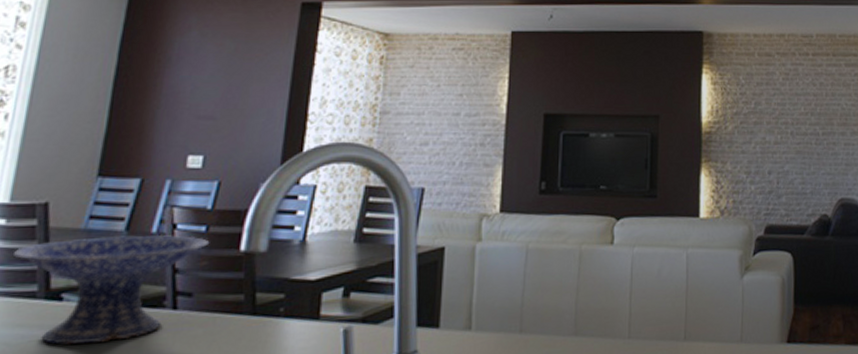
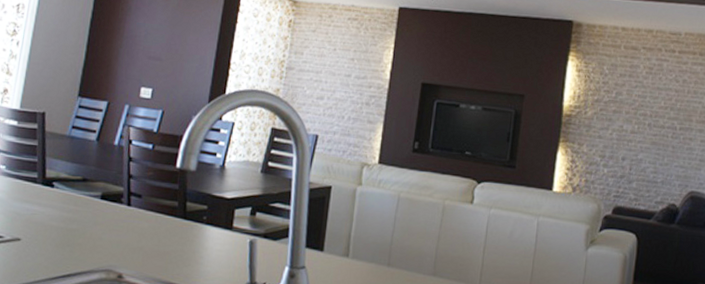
decorative bowl: present [12,234,210,346] -> none [21,142,155,222]

